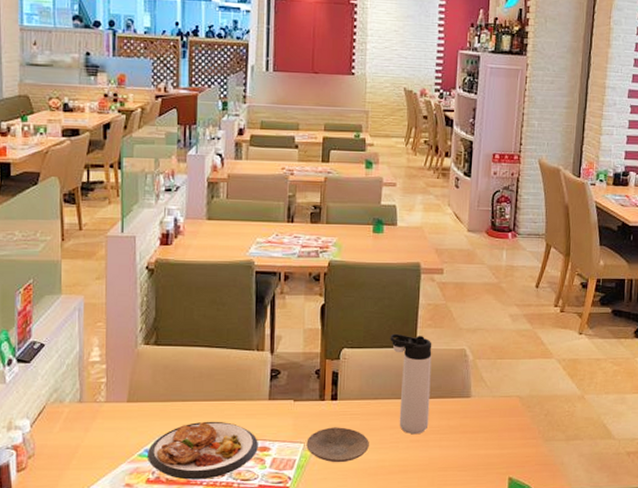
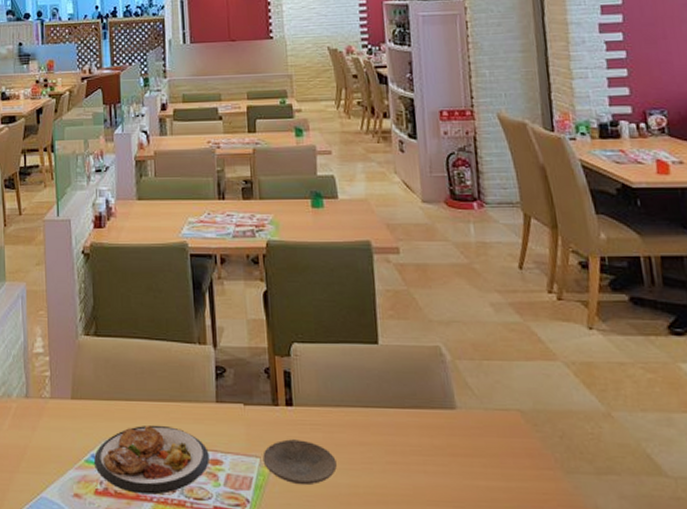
thermos bottle: present [390,333,432,435] -> none [345,326,407,455]

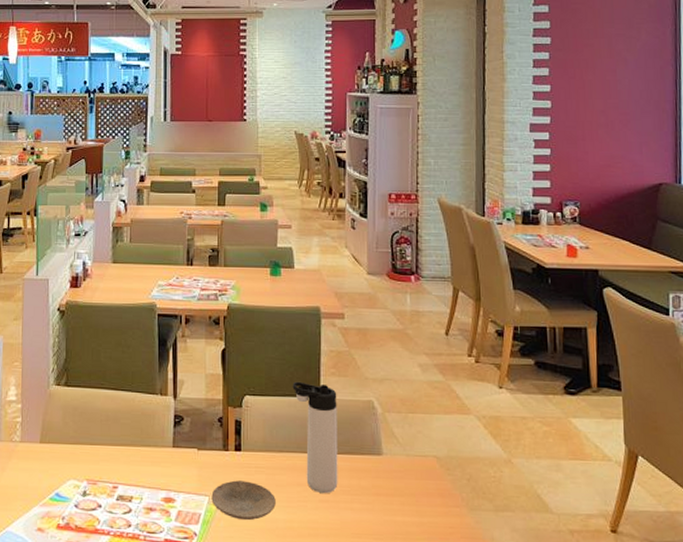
plate: present [94,425,209,495] -> none [58,466,163,529]
thermos bottle: none [345,326,407,455] -> present [292,381,338,494]

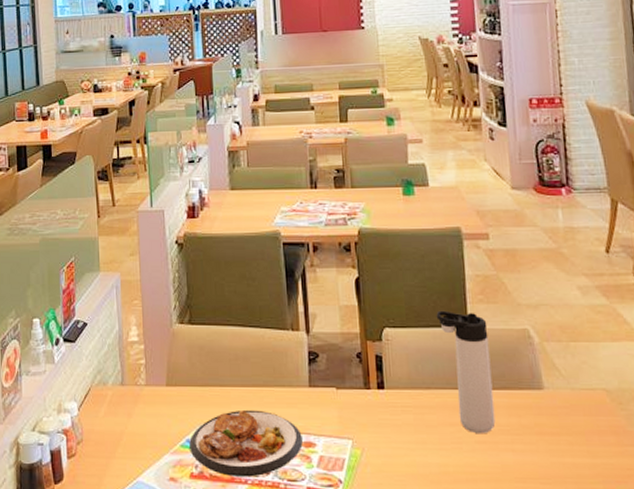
plate: none [58,466,163,529] -> present [189,409,303,477]
plate: present [211,480,276,521] -> none [355,421,427,466]

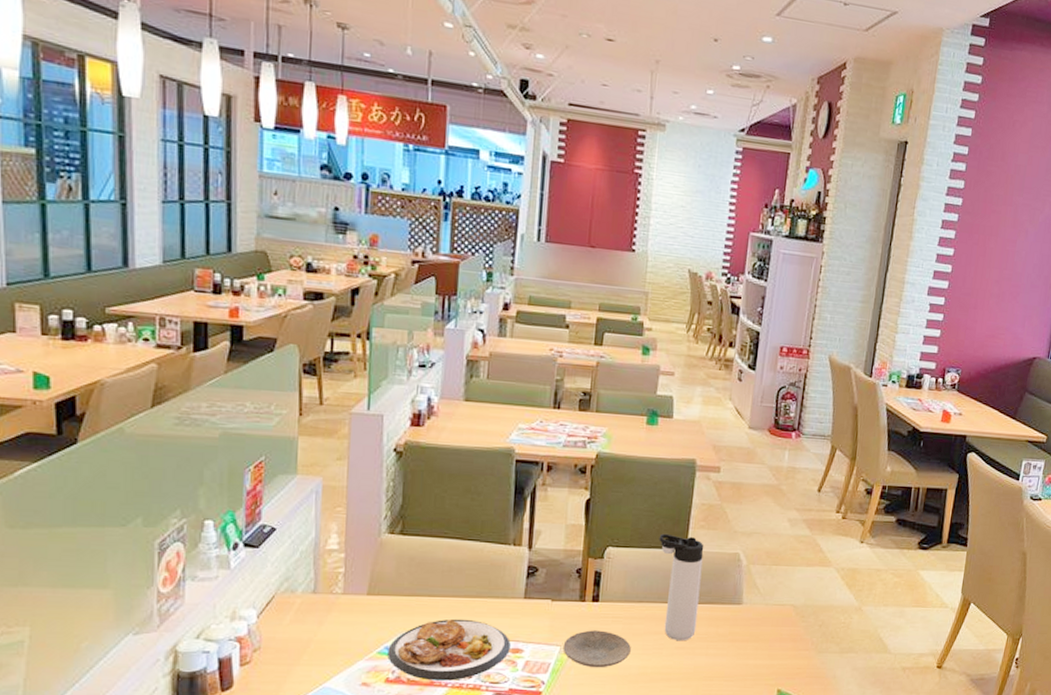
plate: none [355,421,427,466] -> present [563,630,631,668]

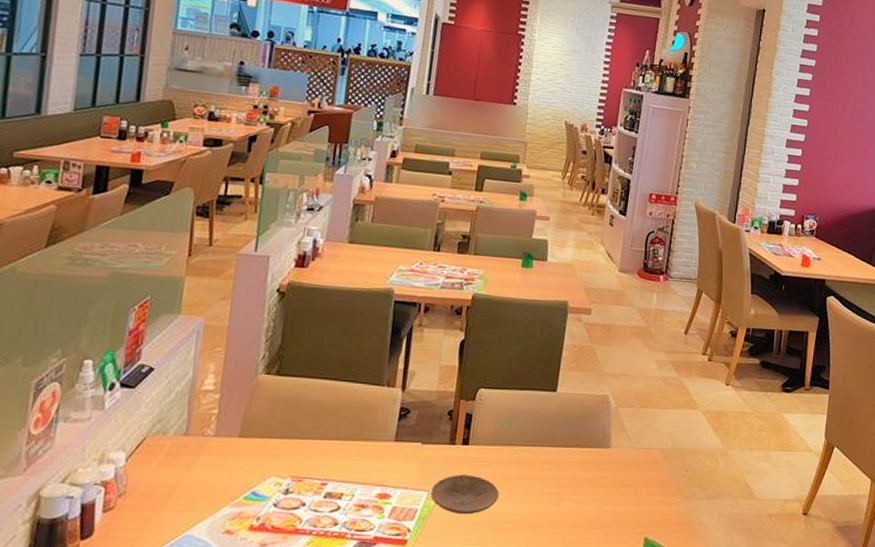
plate: present [387,618,511,681] -> none [253,462,379,528]
thermos bottle: present [659,533,704,641] -> none [530,375,574,486]

